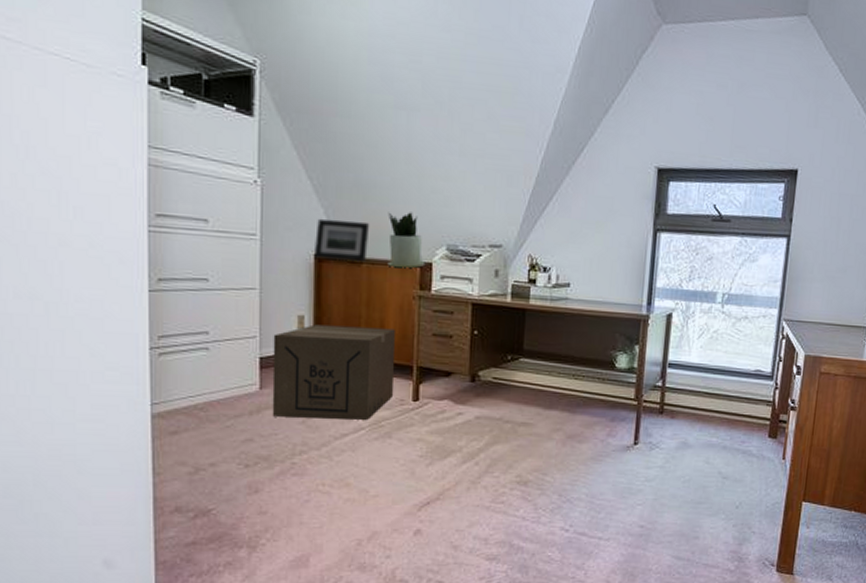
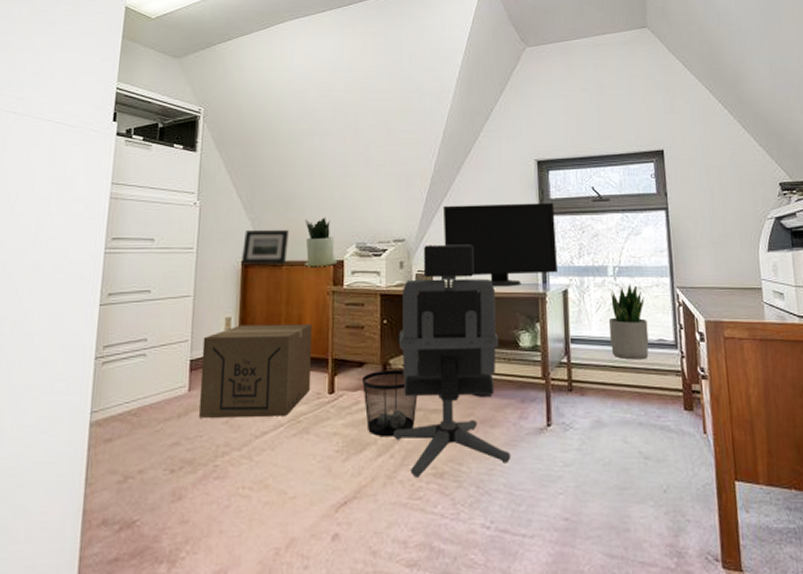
waste bin: none [449,381,506,446] -> present [362,369,418,438]
office chair: none [478,253,596,485] -> present [392,244,511,479]
computer monitor: none [545,210,670,306] -> present [443,203,557,287]
planter: none [707,312,749,388] -> present [609,284,649,360]

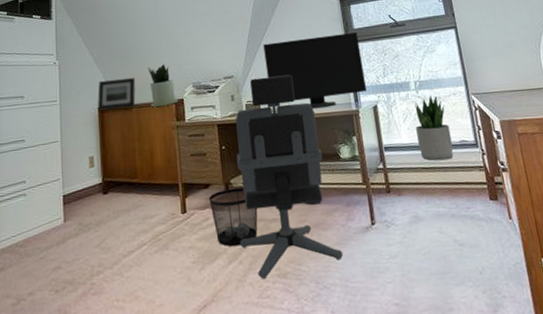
cardboard box: present [198,324,312,418] -> none [72,155,166,244]

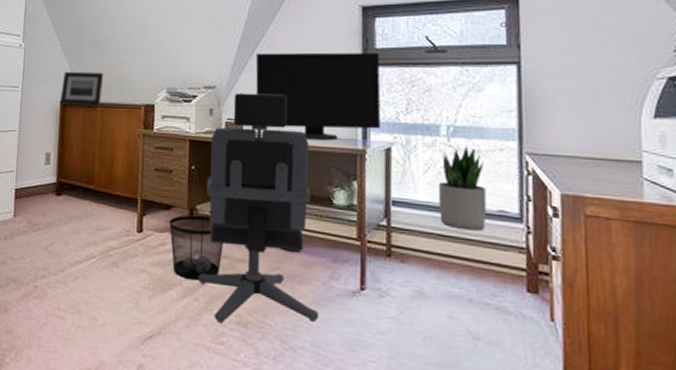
planter: present [147,64,179,108] -> none [117,62,149,111]

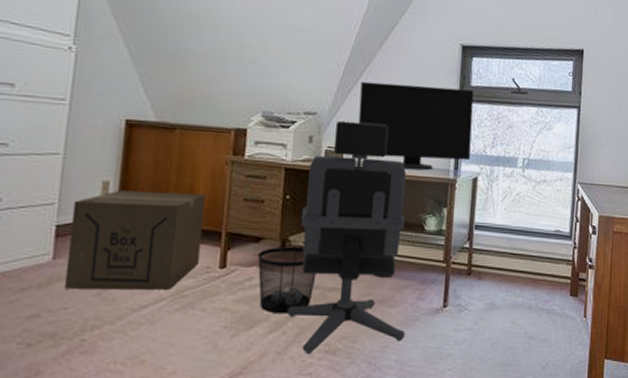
cardboard box: none [21,160,123,249] -> present [63,190,205,290]
picture frame: present [59,71,104,106] -> none [124,84,186,128]
planter: present [439,146,487,231] -> none [512,176,548,249]

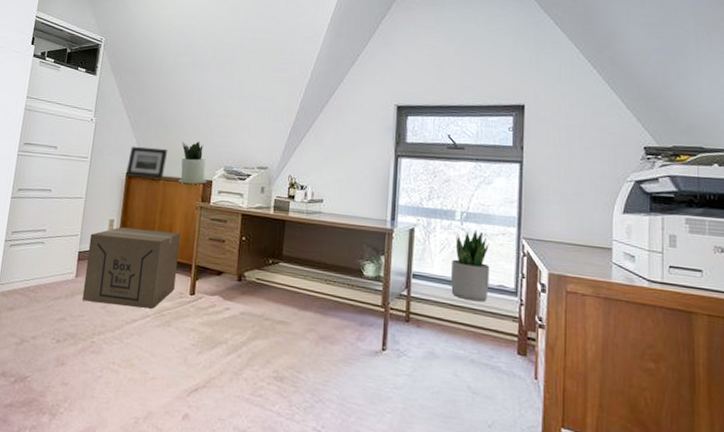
picture frame: none [124,84,186,128] -> present [125,146,168,179]
planter: none [201,79,240,135] -> present [178,141,207,185]
waste bin: present [258,246,316,314] -> none [219,280,267,340]
office chair: present [286,120,406,355] -> none [241,174,346,379]
computer monitor: present [358,81,474,171] -> none [302,140,409,220]
planter: none [512,176,548,249] -> present [451,229,490,302]

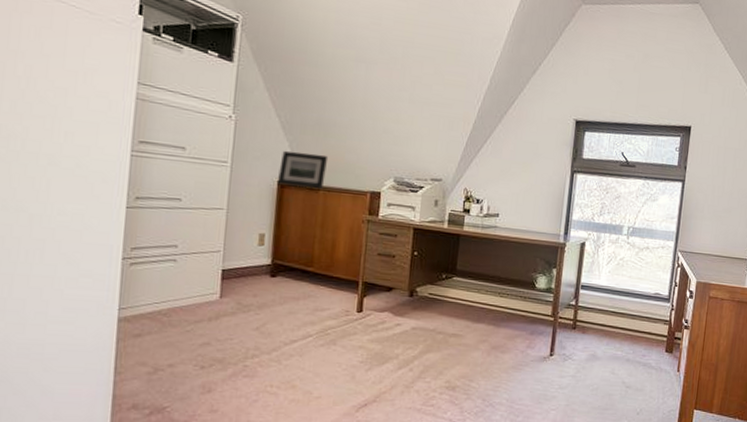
cardboard box: present [82,227,180,309] -> none [229,242,345,328]
planter: present [178,141,207,185] -> none [341,147,375,197]
planter: present [451,229,490,302] -> none [614,243,650,309]

